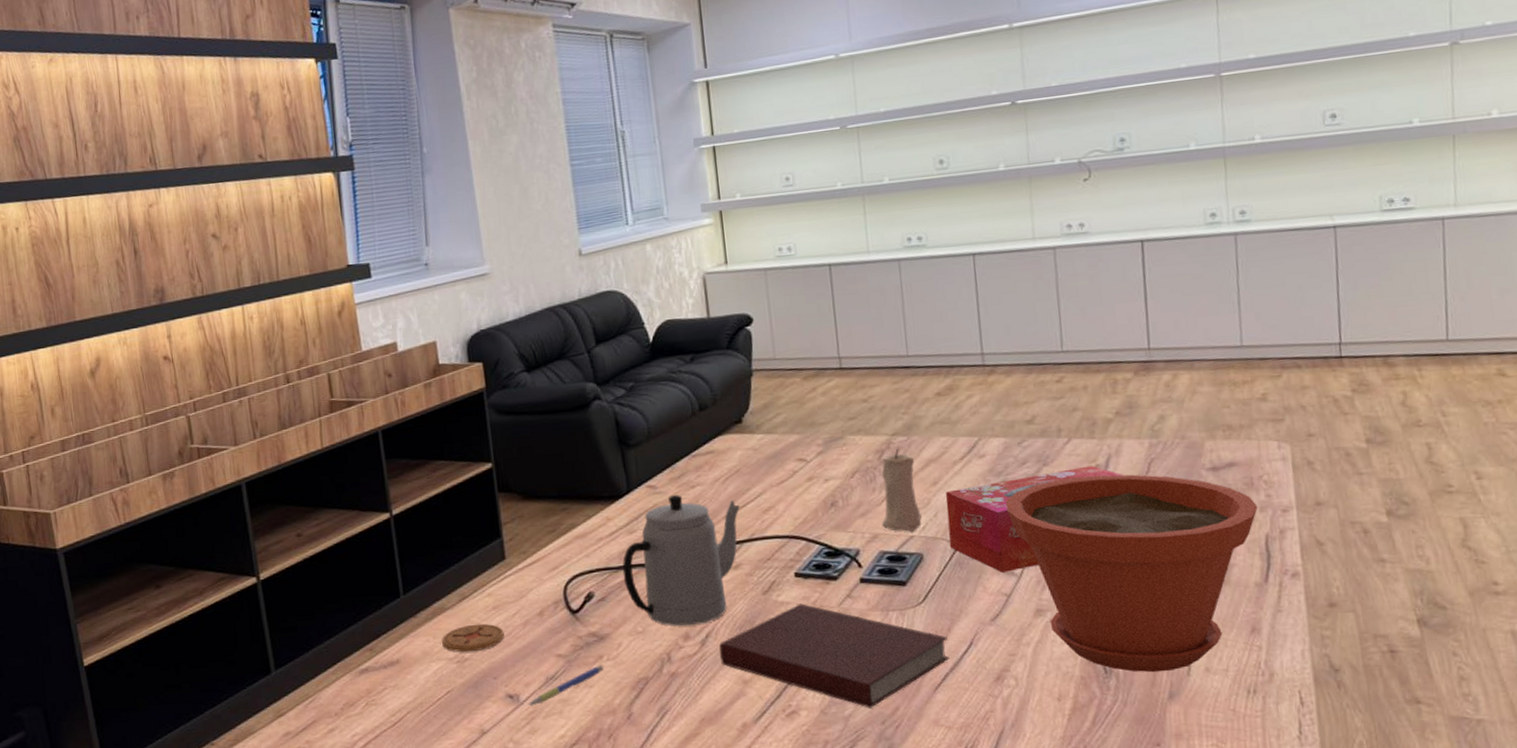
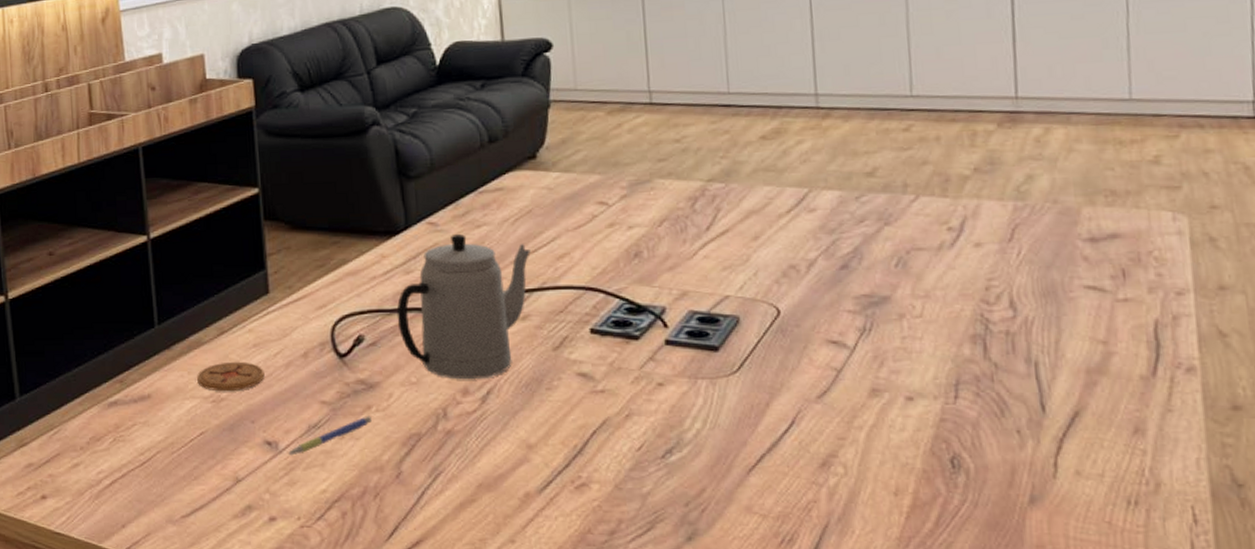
notebook: present [719,603,950,708] -> none [502,363,767,487]
candle: present [881,449,922,533] -> none [692,197,739,292]
tissue box: present [945,465,1125,572] -> none [767,228,983,344]
plant pot: present [1005,474,1259,673] -> none [838,240,1147,472]

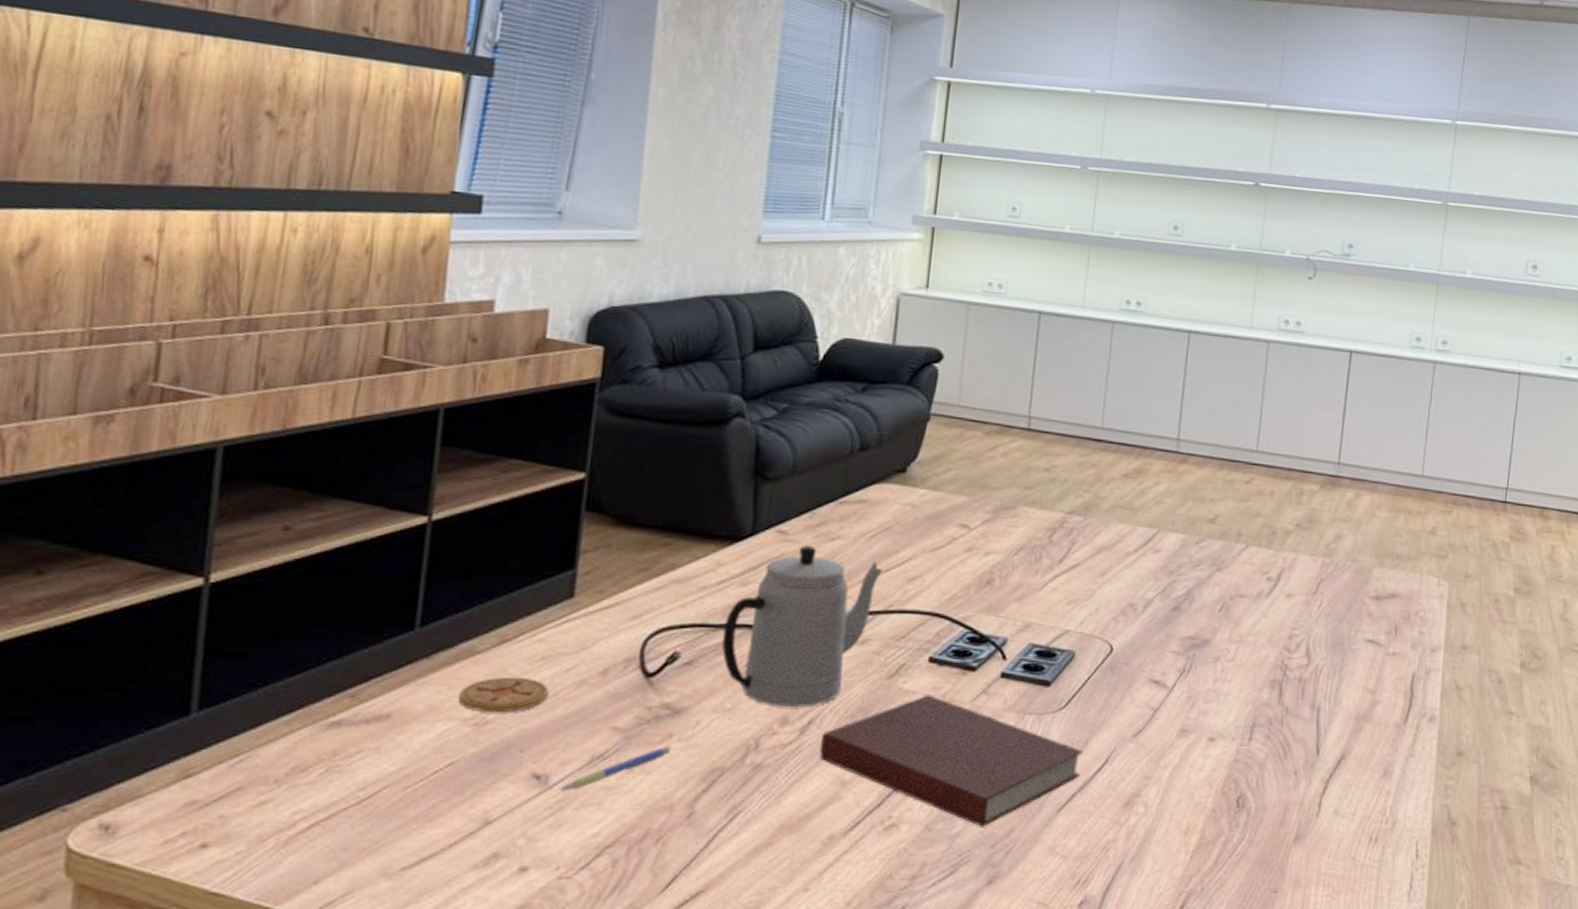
notebook: none [502,363,767,487] -> present [820,694,1083,827]

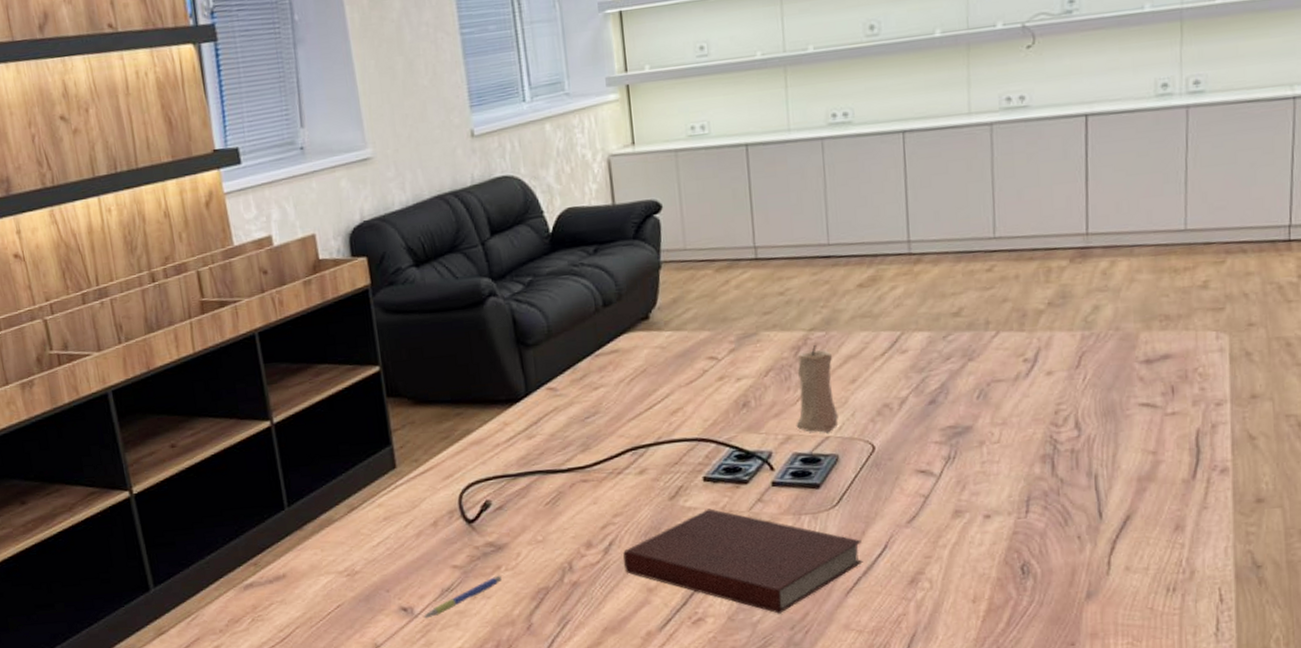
coaster: present [458,676,549,713] -> none [330,535,397,566]
teapot: present [721,545,882,707] -> none [521,396,646,534]
candle: none [1037,530,1087,627] -> present [796,345,838,434]

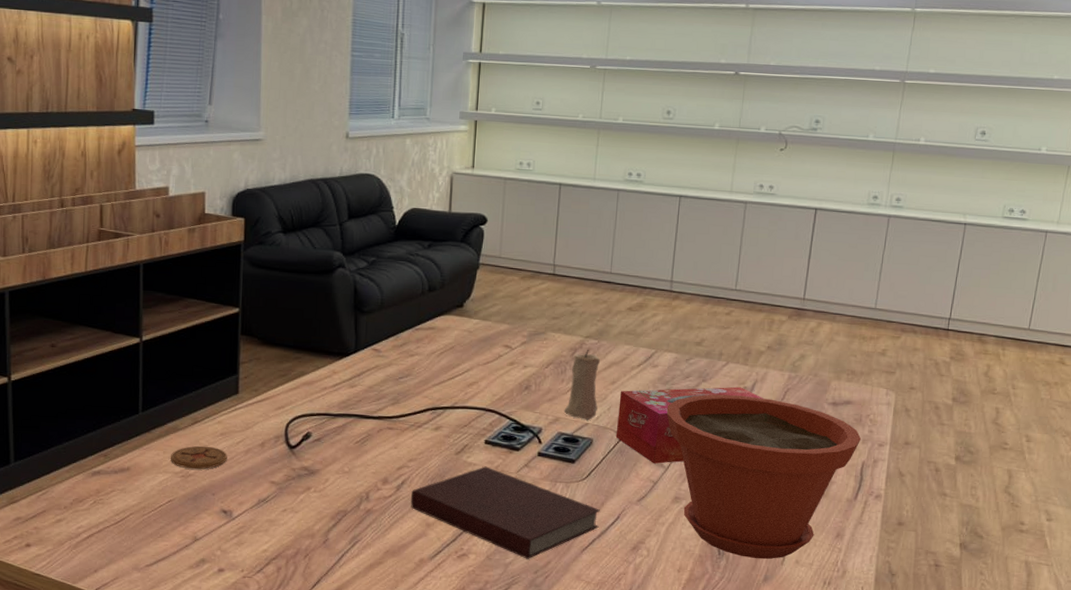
coaster: none [330,535,397,566] -> present [171,445,227,470]
pen: present [424,575,502,619] -> none [240,495,310,522]
tissue box: none [864,360,1053,473] -> present [615,386,765,464]
plant pot: none [927,368,1191,573] -> present [666,394,862,559]

